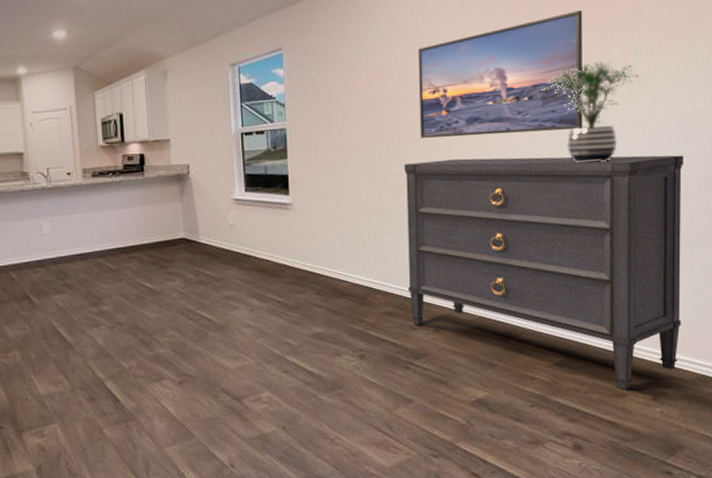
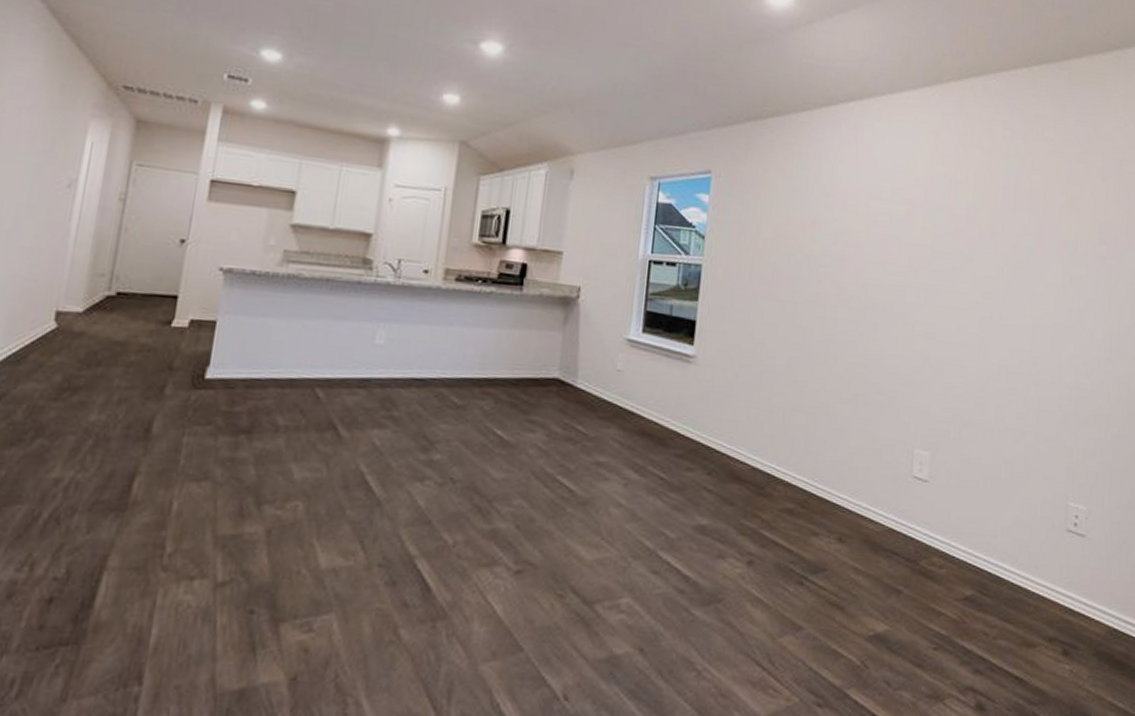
dresser: present [404,155,683,390] -> none [813,331,1109,639]
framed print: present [418,10,583,138] -> none [848,196,1024,324]
potted plant: present [543,61,639,163] -> none [979,253,1072,366]

